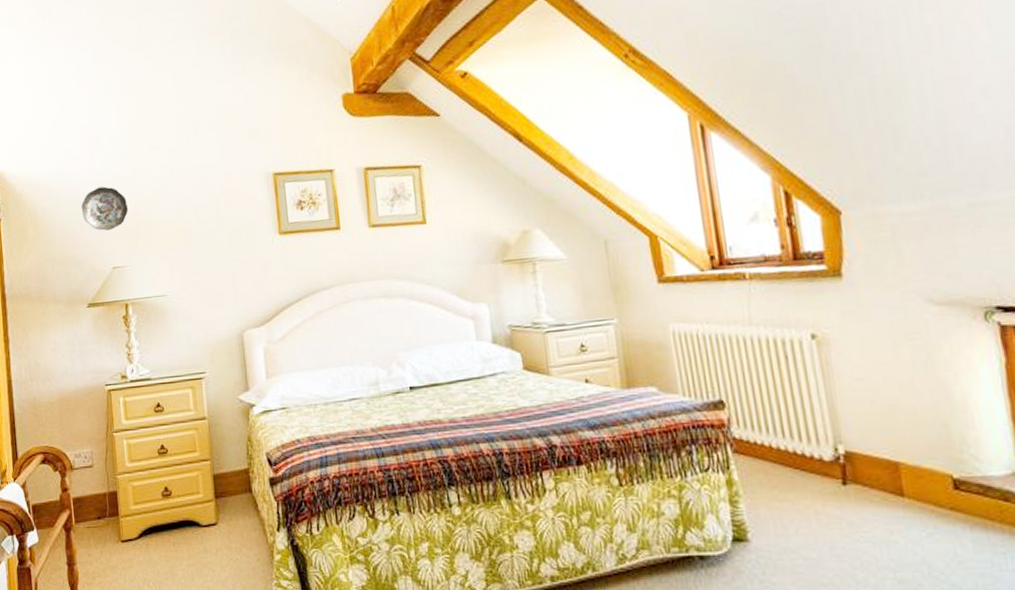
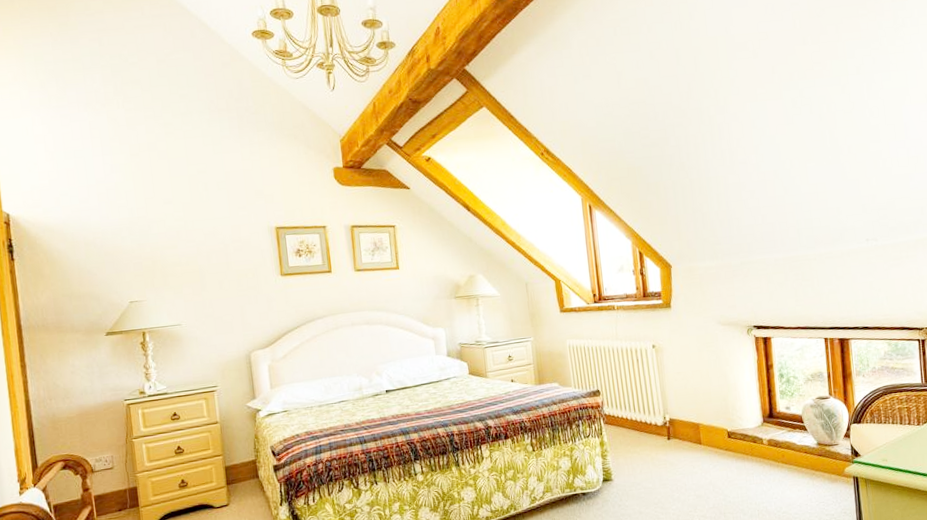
decorative plate: present [81,186,129,231] -> none [98,233,145,271]

